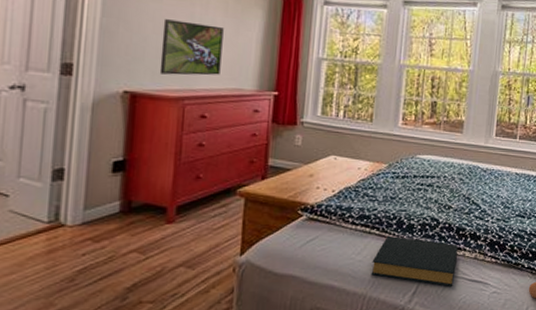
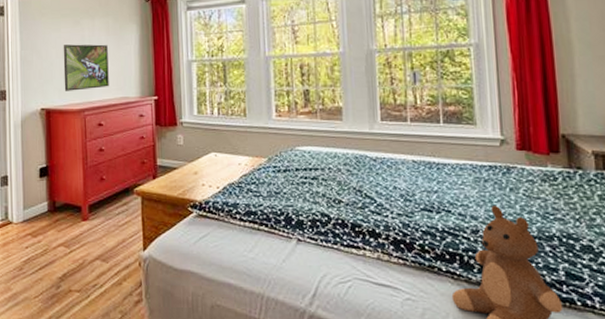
hardback book: present [371,235,458,286] -> none [265,232,357,290]

